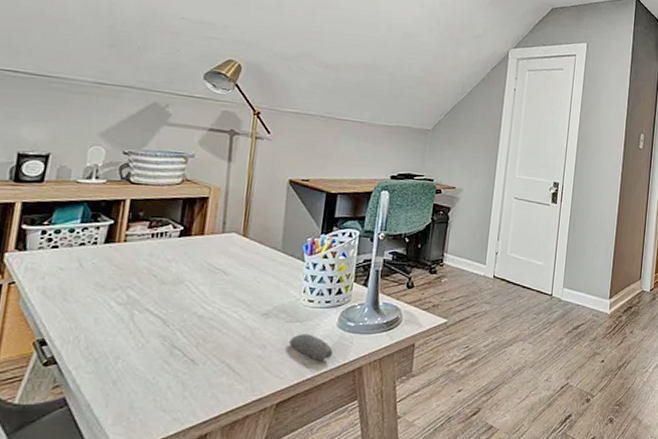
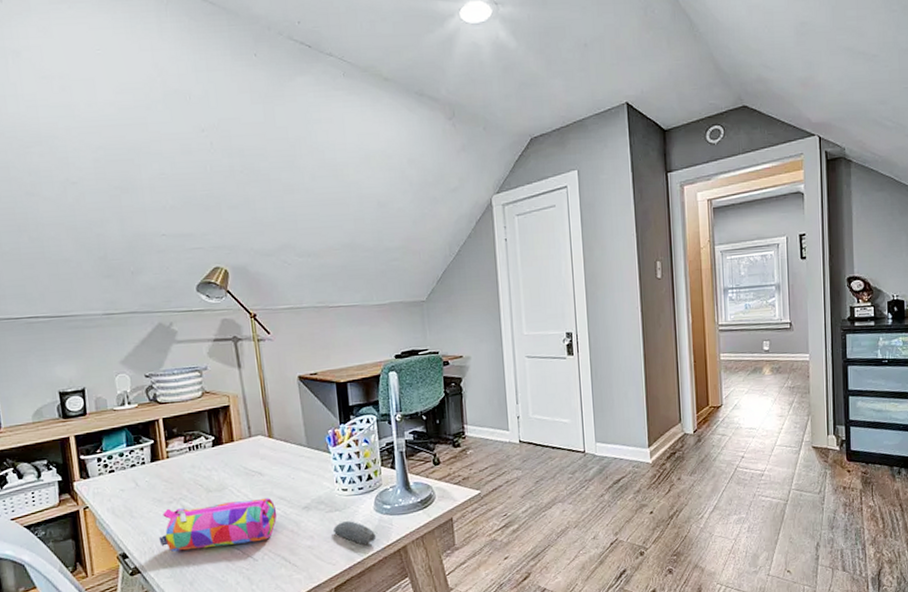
pencil case: none [89,296,233,345] -> present [158,497,277,552]

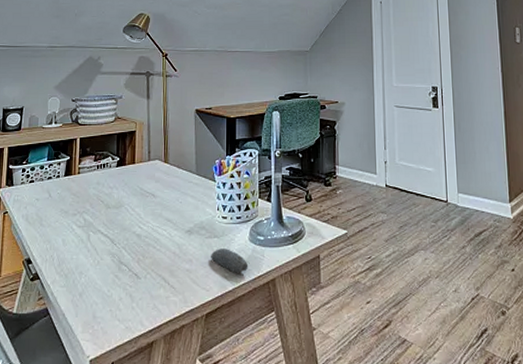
pencil case: present [158,497,277,552] -> none [60,218,163,262]

